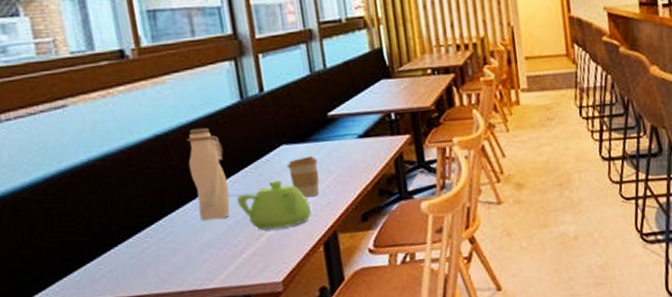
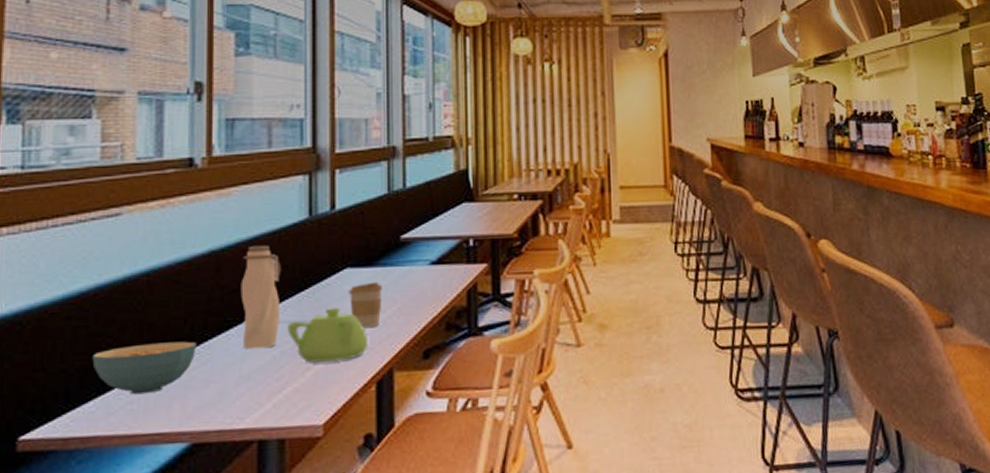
cereal bowl: none [67,216,160,265] -> present [92,341,197,395]

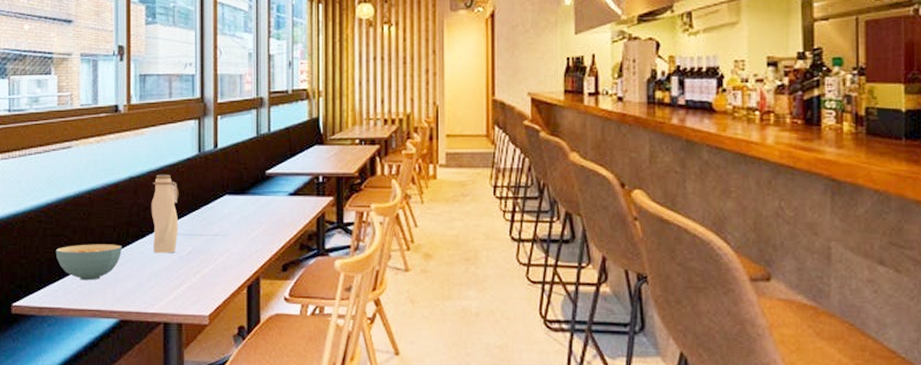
teapot: present [287,306,369,363] -> none [183,225,242,267]
coffee cup: present [348,281,383,329] -> none [227,207,252,244]

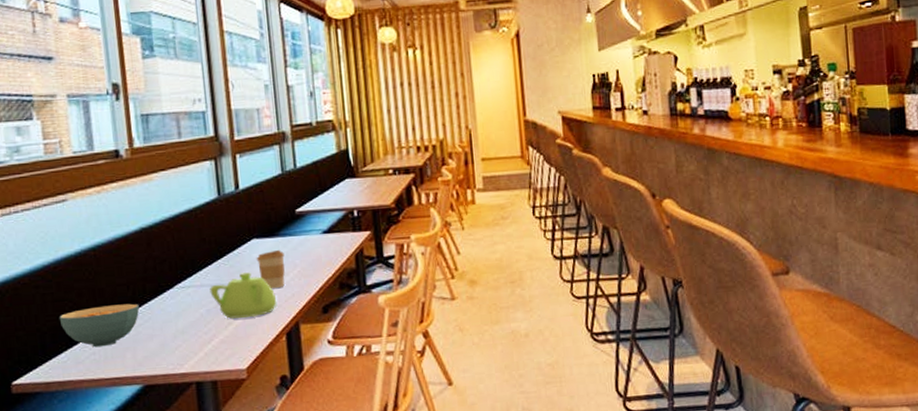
water bottle: present [151,175,179,254] -> none [167,222,203,309]
teapot: none [183,225,242,267] -> present [209,271,277,319]
coffee cup: none [227,207,252,244] -> present [256,249,285,289]

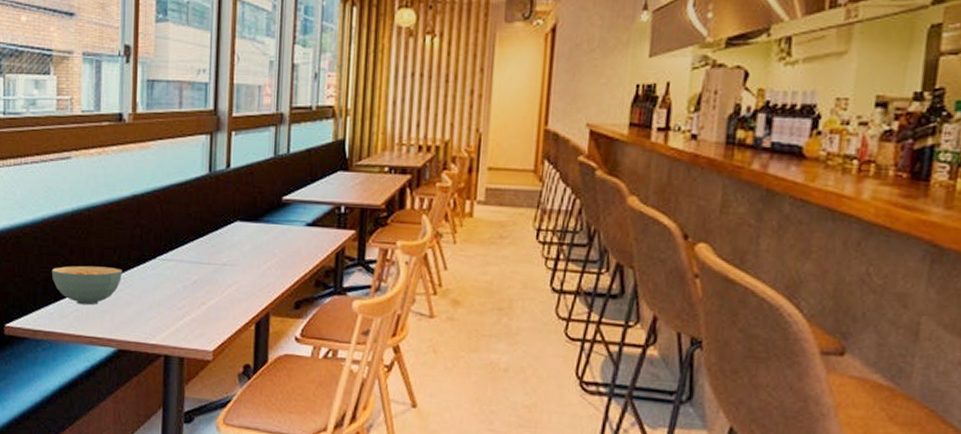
teapot: present [209,271,277,319] -> none [189,253,251,301]
coffee cup: present [256,249,285,289] -> none [237,236,265,276]

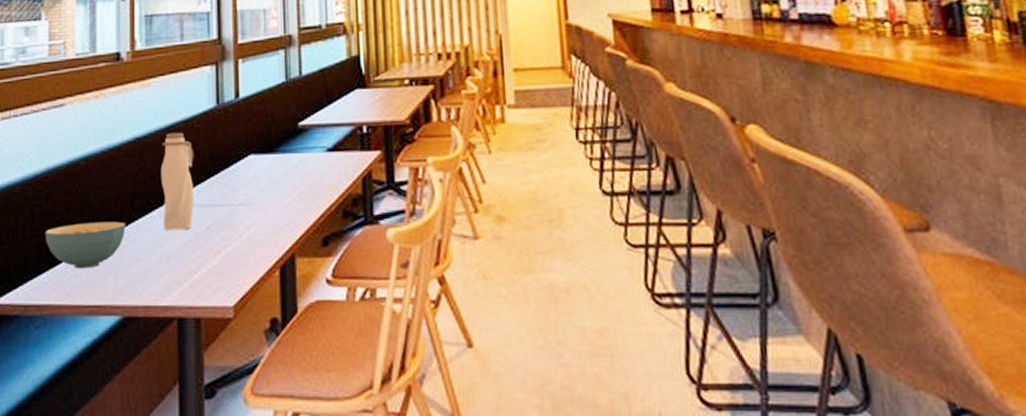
water bottle: none [155,195,186,282] -> present [160,133,195,231]

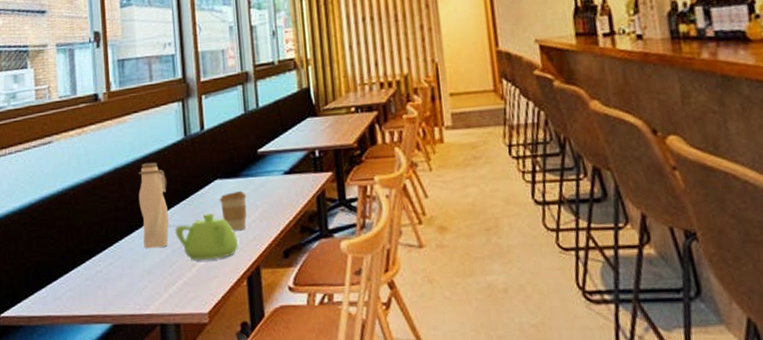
cereal bowl: present [45,221,126,269] -> none [41,242,111,284]
teapot: none [200,191,272,246] -> present [175,212,239,260]
coffee cup: none [252,168,283,214] -> present [219,190,247,231]

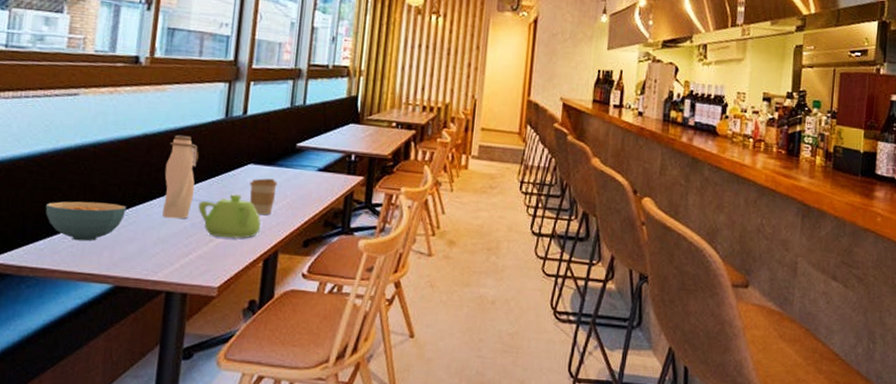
cereal bowl: none [41,242,111,284] -> present [45,201,127,242]

